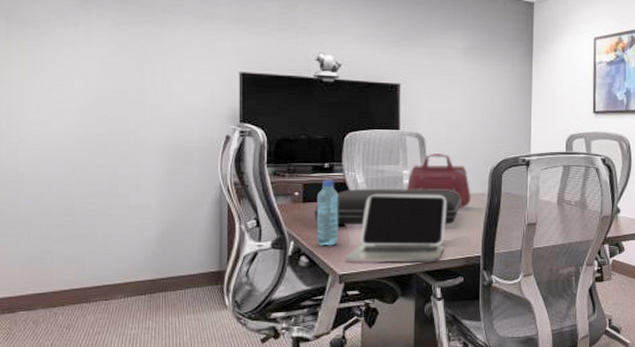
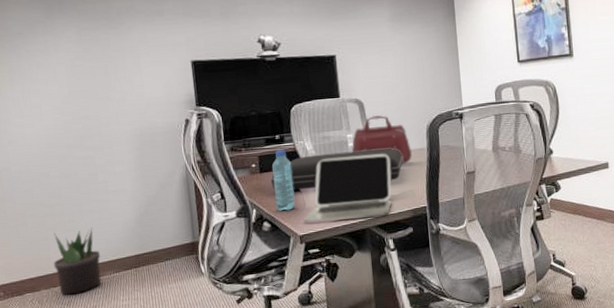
planter: none [56,245,112,317] -> present [53,228,102,295]

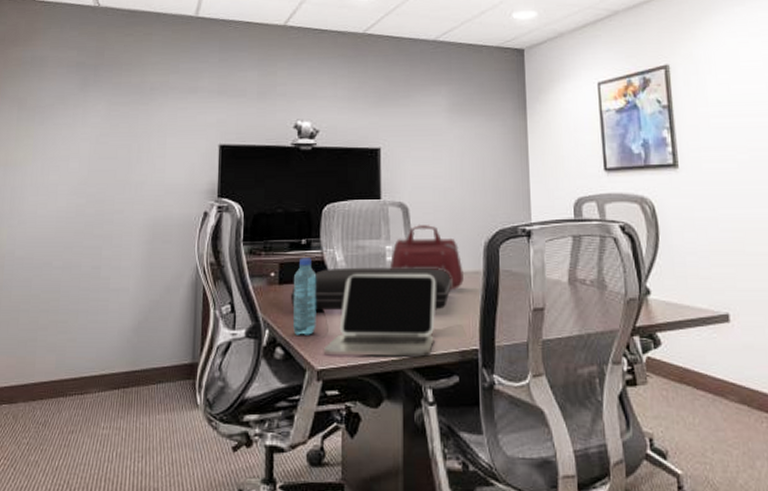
planter: present [53,228,102,295] -> none [37,332,89,413]

